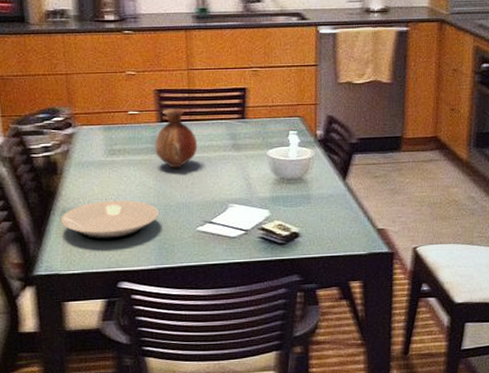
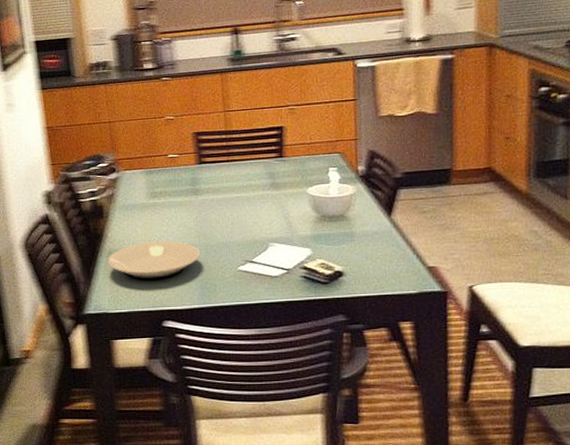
vase: present [154,108,198,169] -> none [193,150,237,209]

